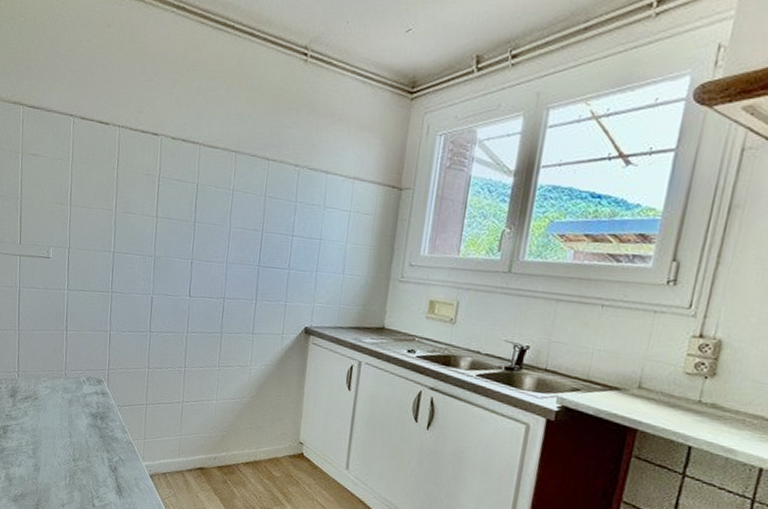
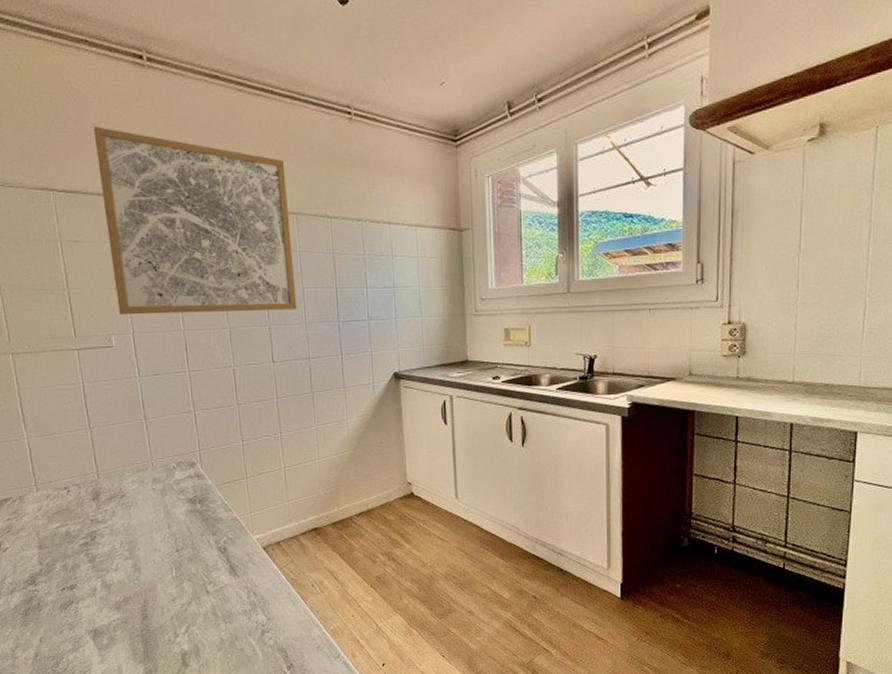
wall art: none [60,49,234,248] -> present [93,126,297,315]

